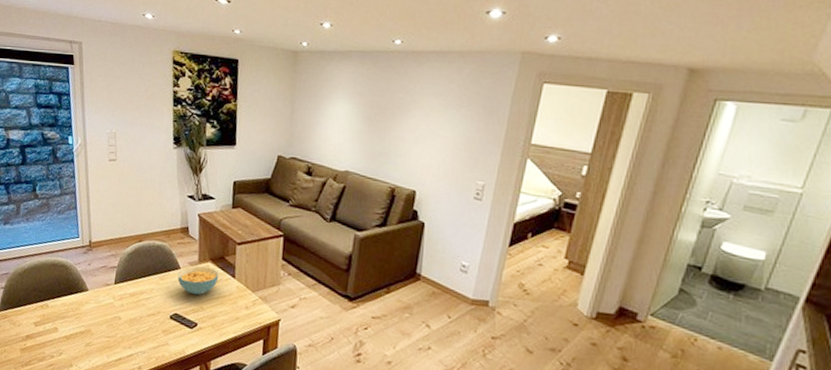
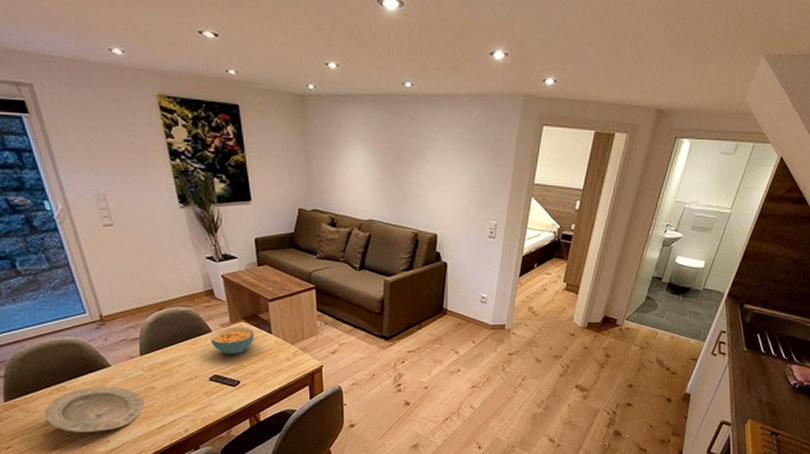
plate: none [26,308,108,355] -> present [44,387,144,432]

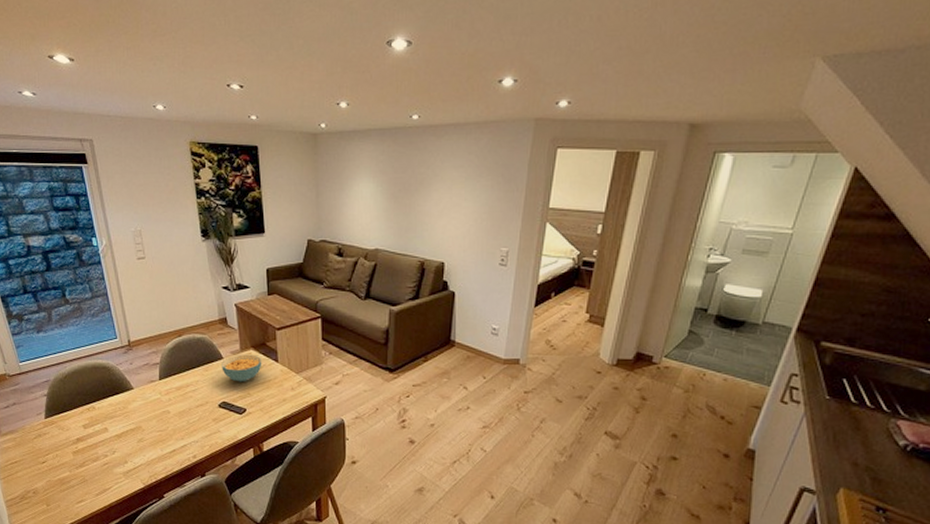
plate: present [44,387,144,432] -> none [75,408,159,453]

